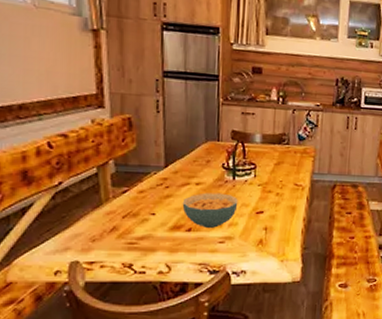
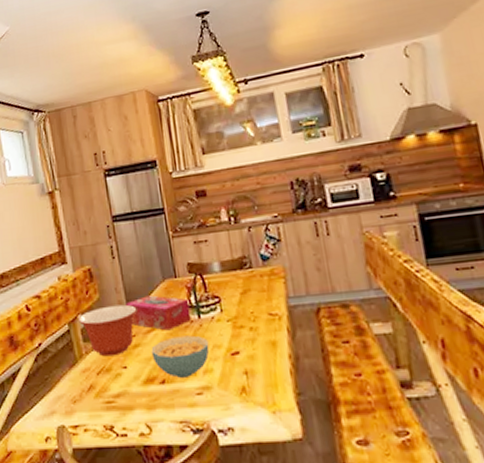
mixing bowl: none [109,156,175,203] -> present [78,304,137,357]
tissue box: none [164,153,227,187] -> present [126,295,191,331]

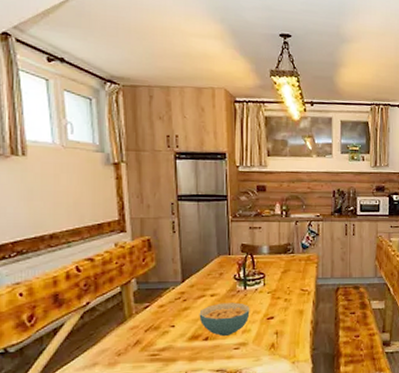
mixing bowl: present [78,304,137,357] -> none [132,273,191,317]
tissue box: present [126,295,191,331] -> none [181,267,238,298]

